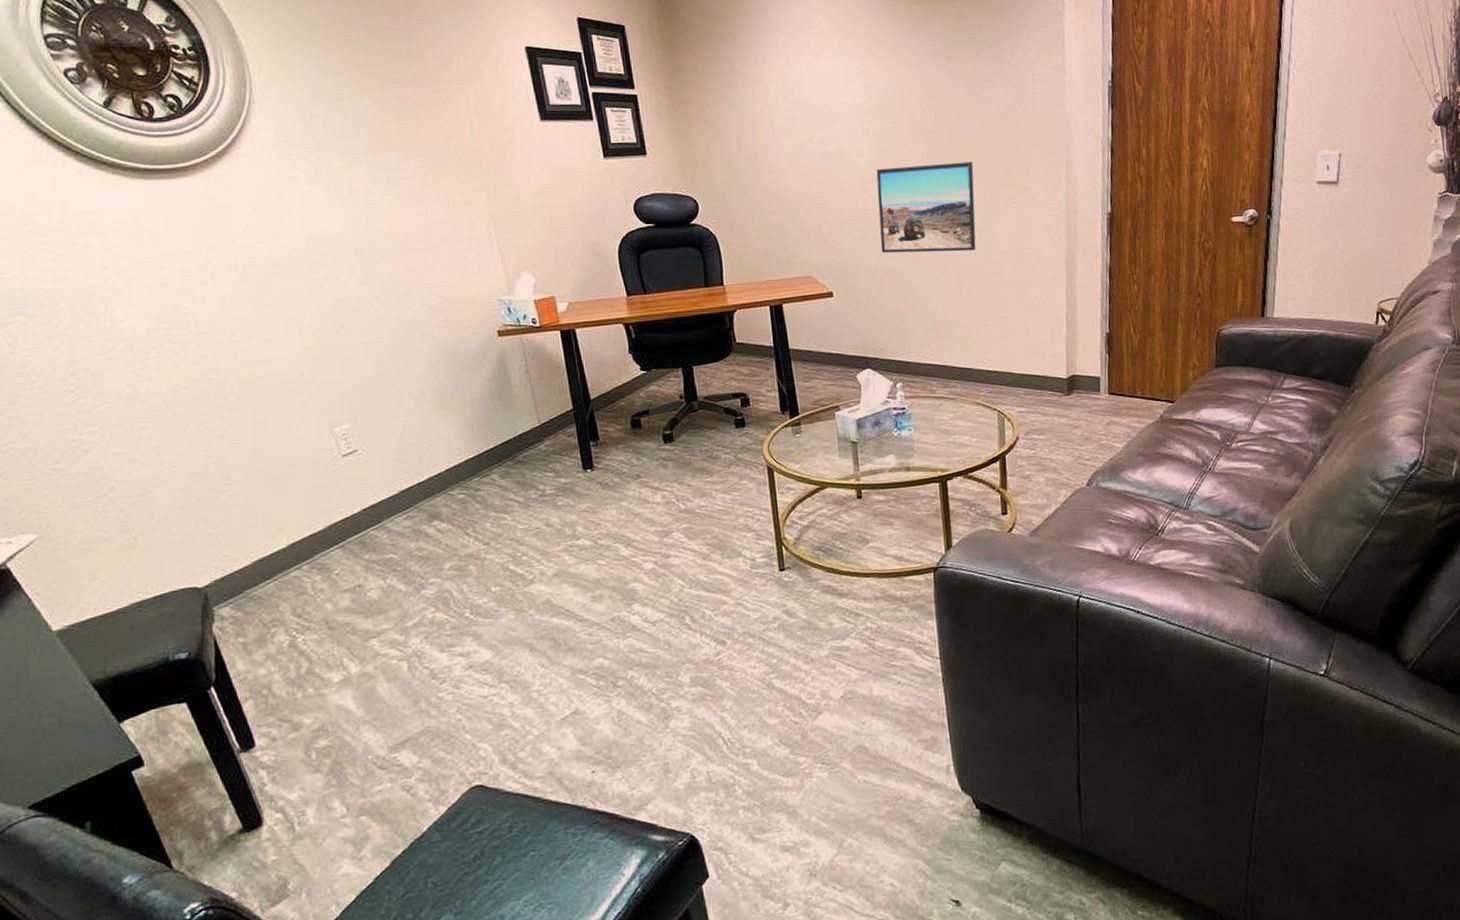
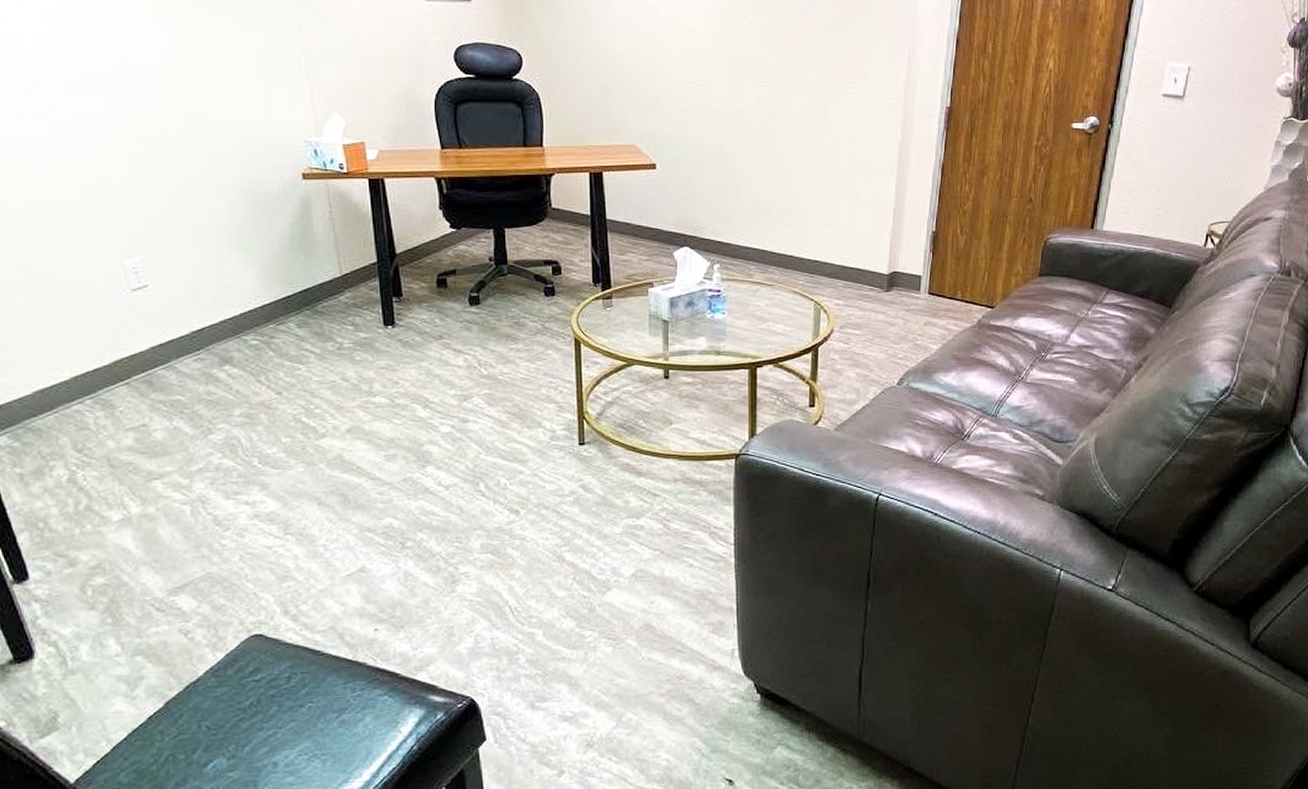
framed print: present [876,161,976,254] -> none [709,38,813,134]

